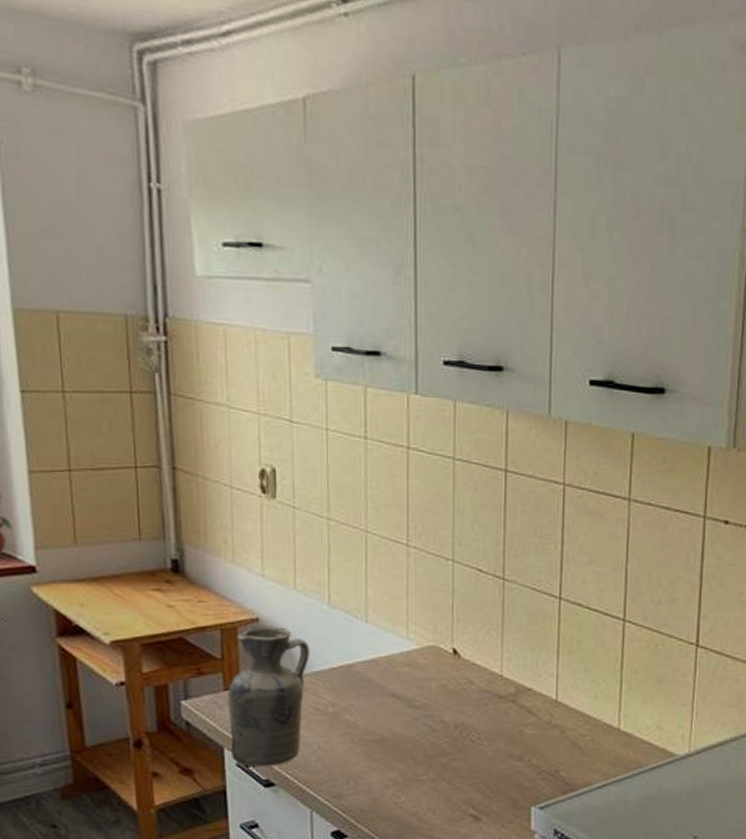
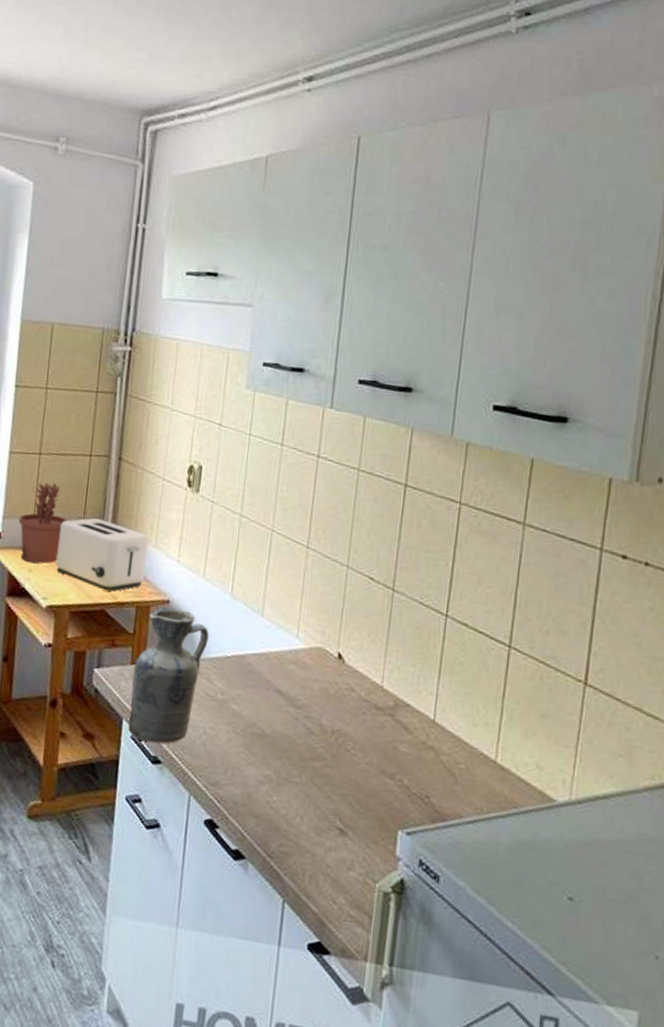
flower pot: none [56,503,120,597] -> present [18,482,68,564]
toaster: none [112,539,226,617] -> present [56,518,150,591]

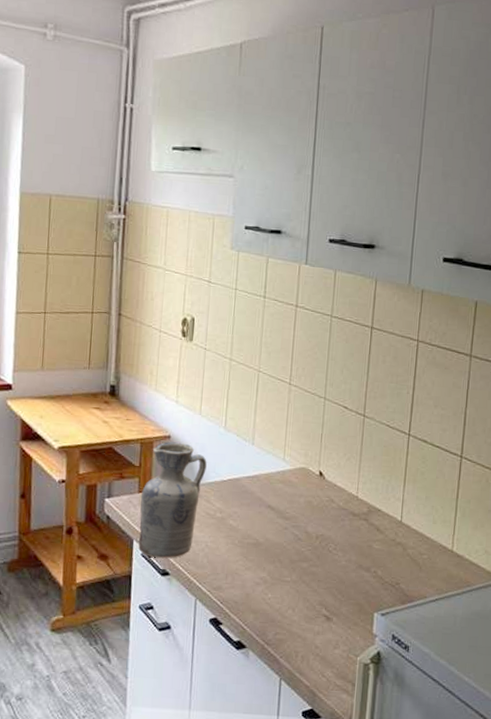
flower pot: present [18,482,68,564] -> none [28,338,74,411]
toaster: present [56,518,150,591] -> none [65,368,150,431]

